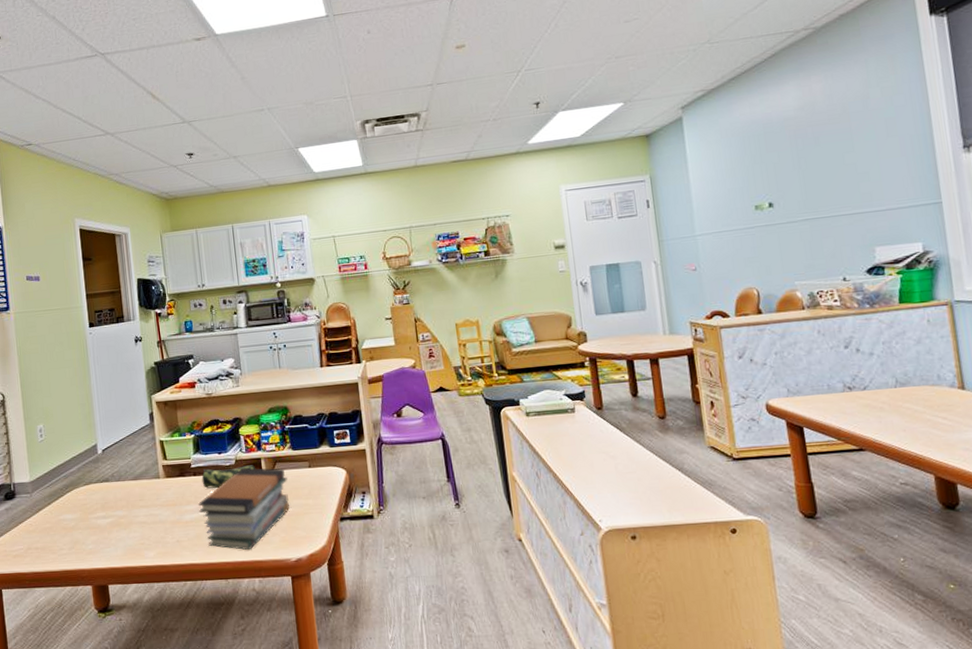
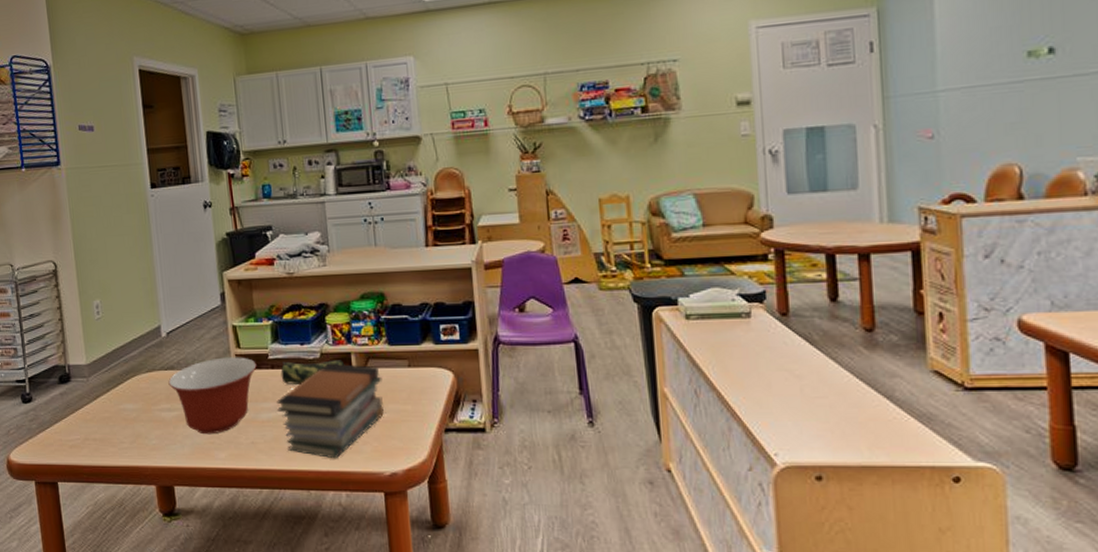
mixing bowl: none [103,467,181,537] -> present [168,357,257,435]

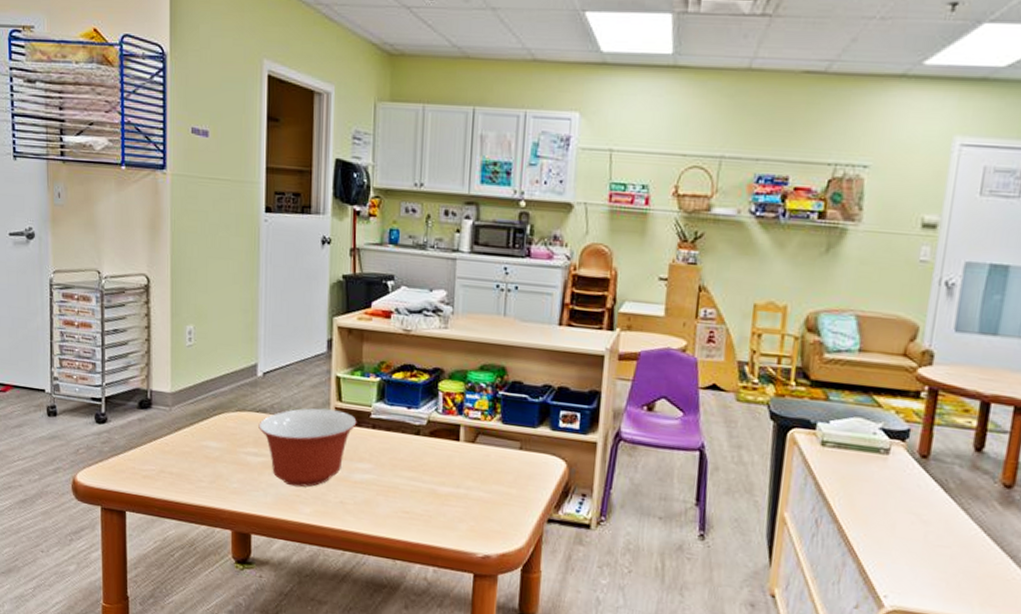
book stack: present [276,363,384,459] -> none [371,432,490,533]
pencil case: present [280,360,345,386] -> none [381,422,452,451]

